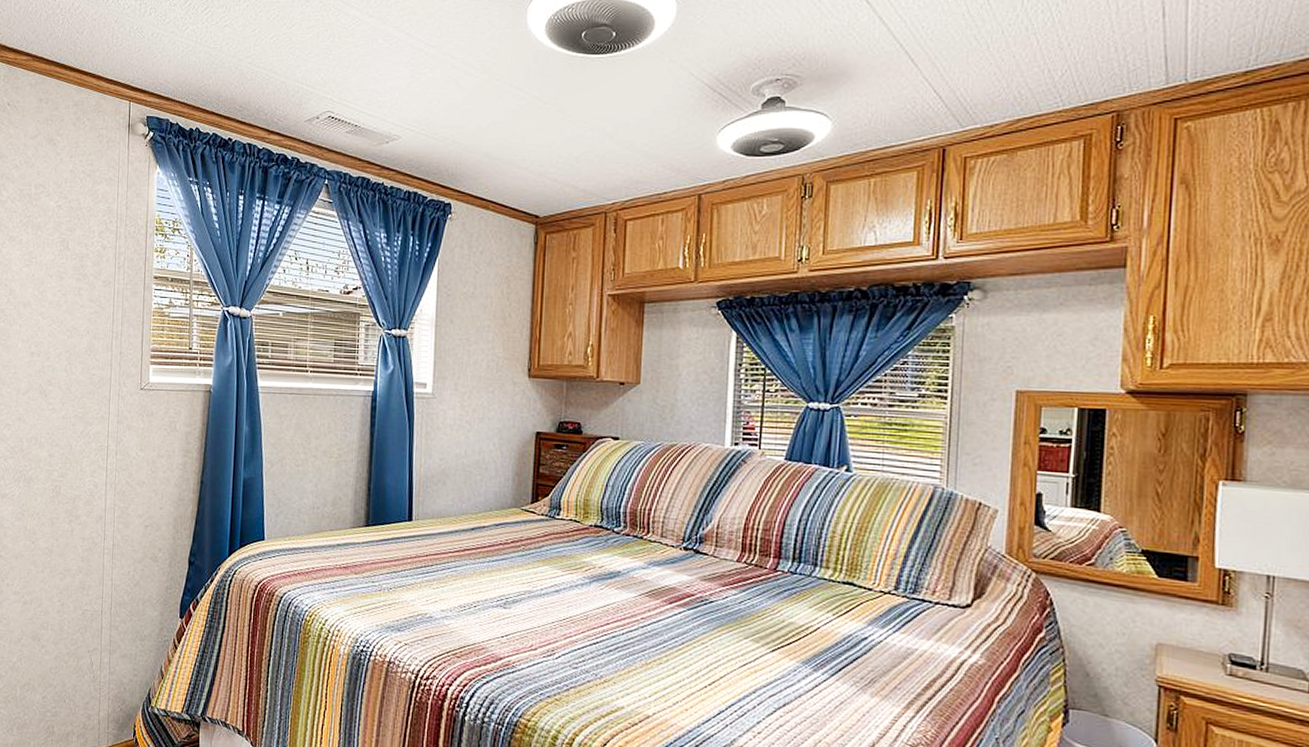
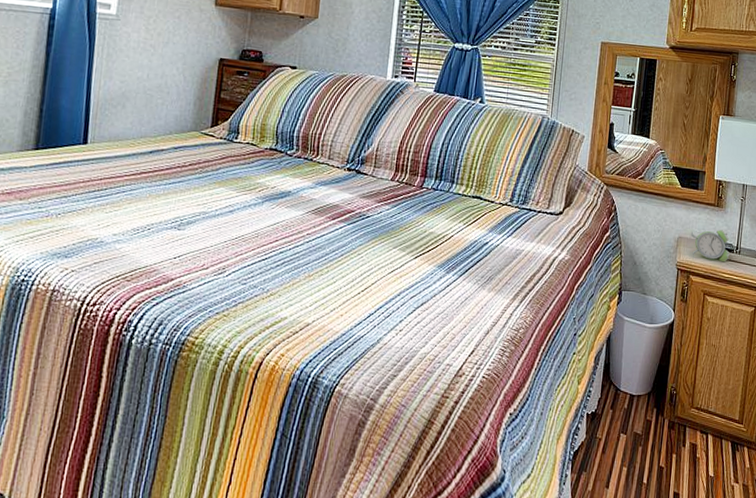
alarm clock: none [1178,637,1257,682] -> present [691,230,735,262]

